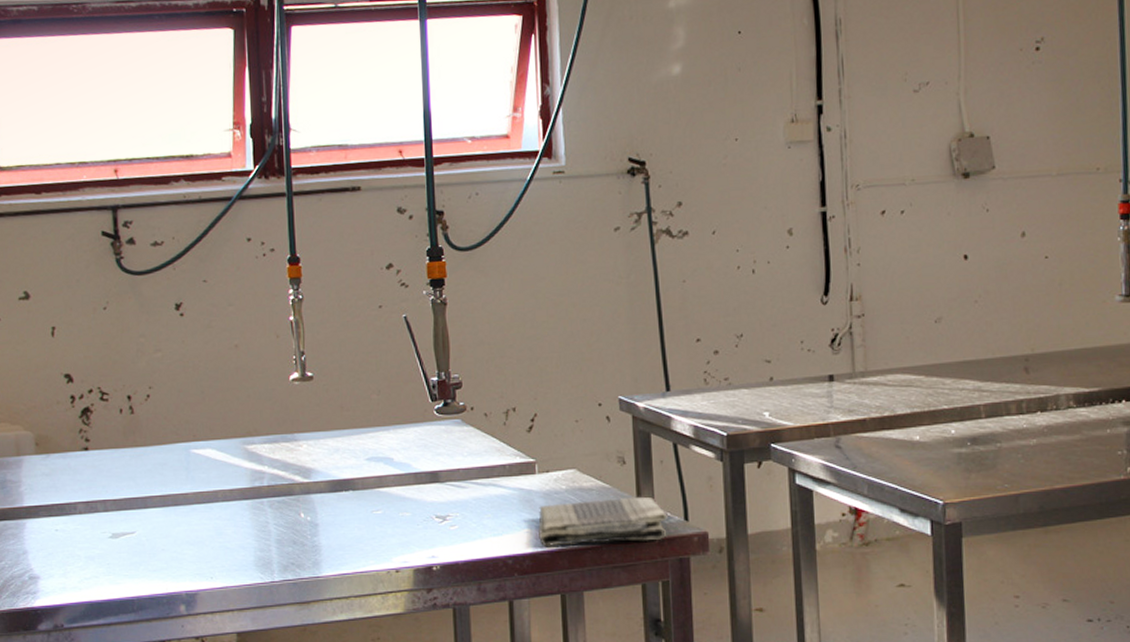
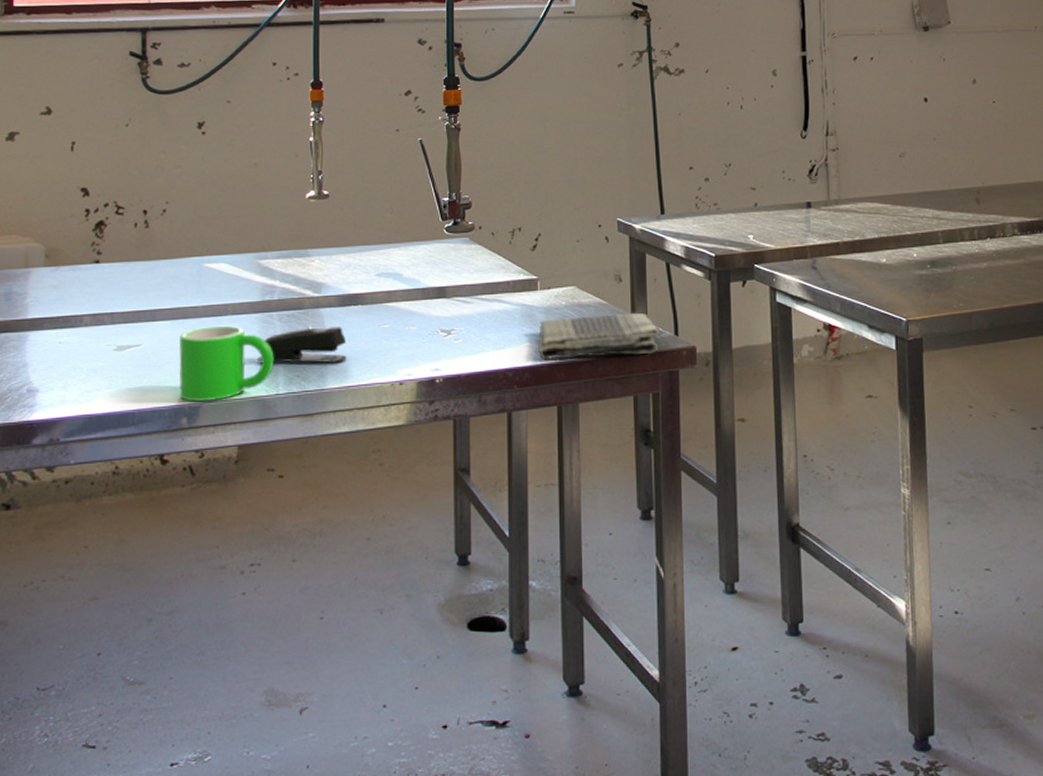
mug: none [172,512,267,589] -> present [178,325,274,402]
stapler: none [249,513,340,550] -> present [256,327,347,363]

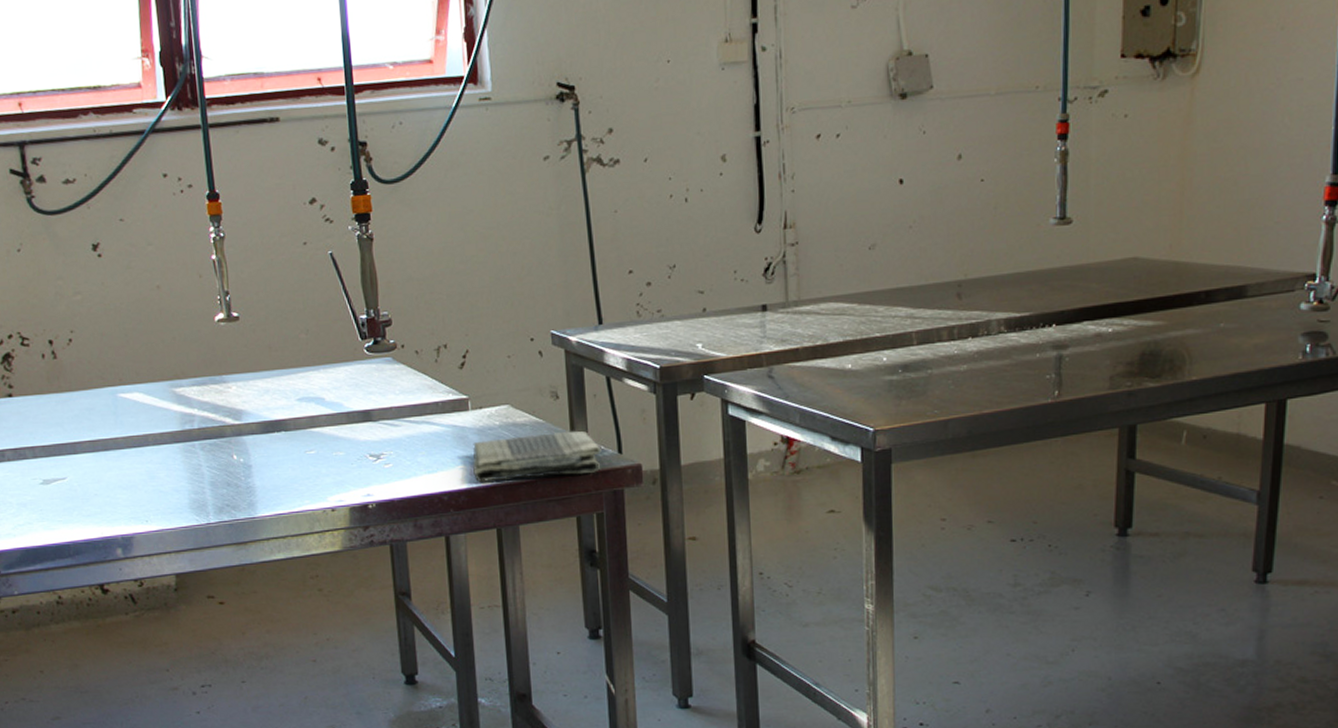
mug: present [178,325,274,402] -> none [104,456,202,533]
stapler: present [256,327,347,363] -> none [183,454,275,492]

